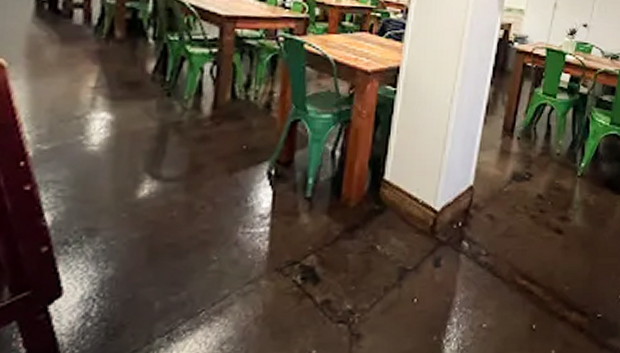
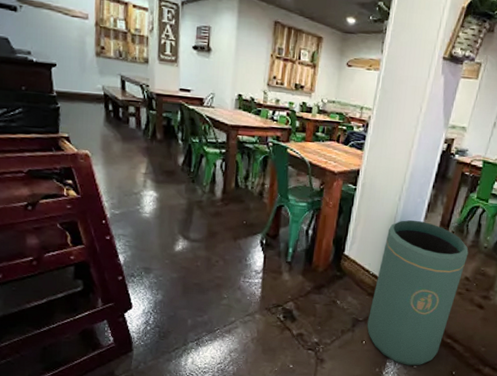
trash can: none [418,127,539,325] -> present [367,220,469,366]

